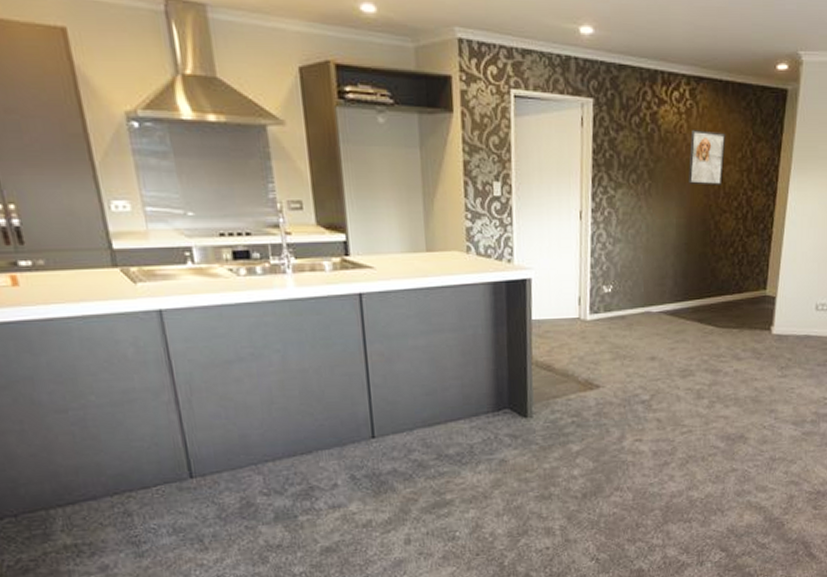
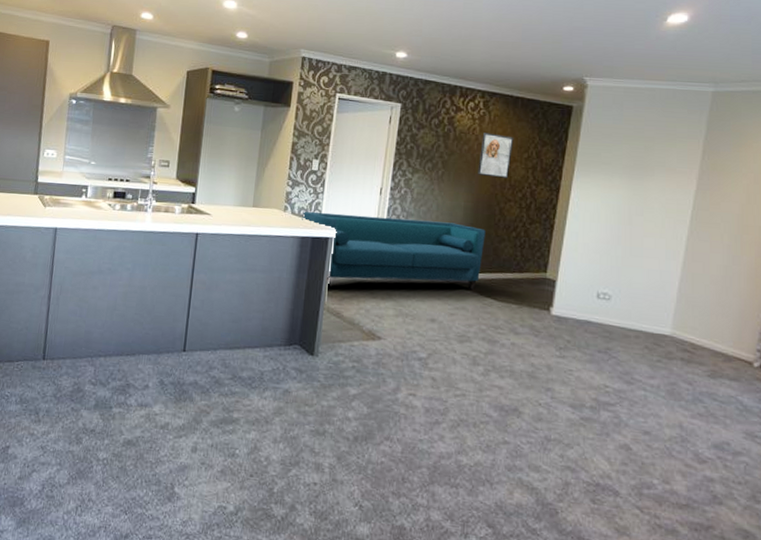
sofa: none [490,245,702,330] -> present [302,211,486,291]

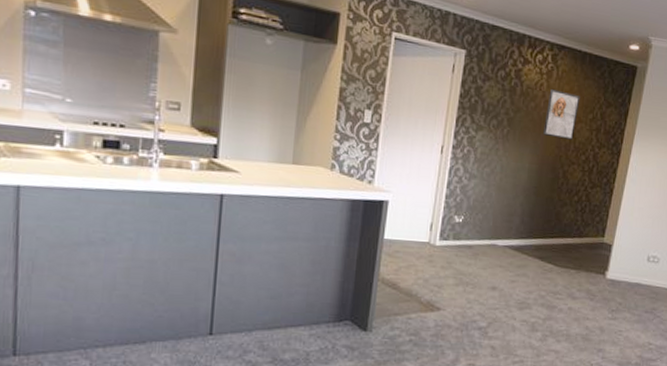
sofa: present [302,211,486,291] -> none [352,170,549,257]

